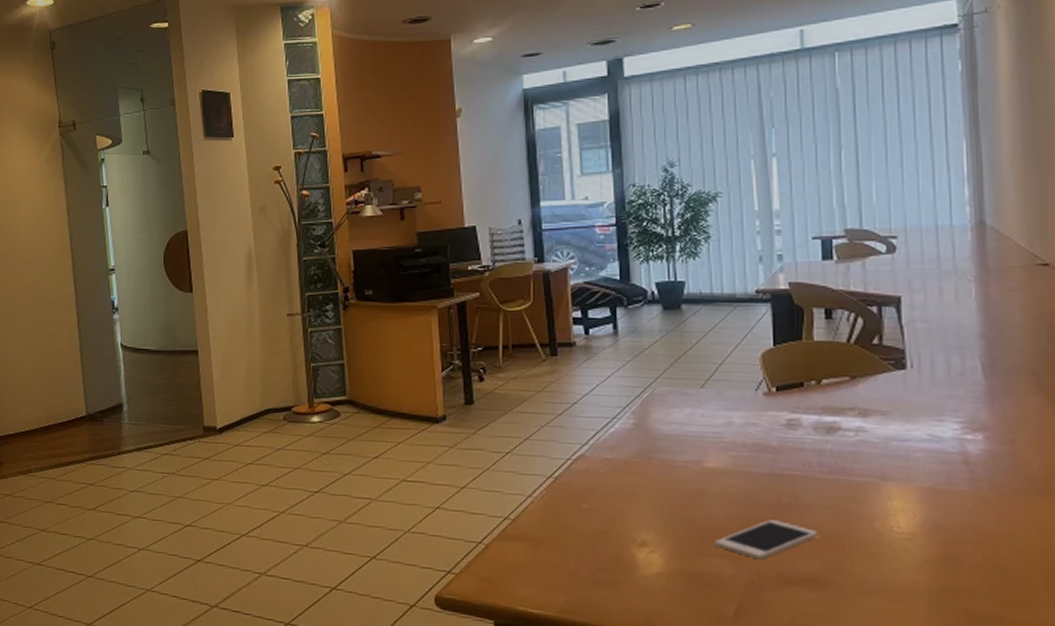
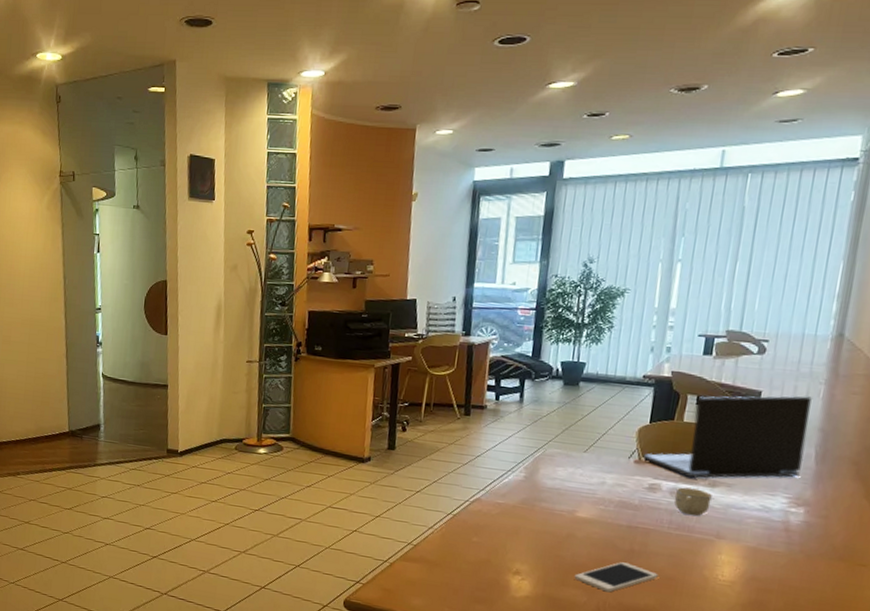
laptop: none [772,297,969,409] -> present [642,395,812,478]
cup: none [820,420,866,455] -> present [674,487,712,516]

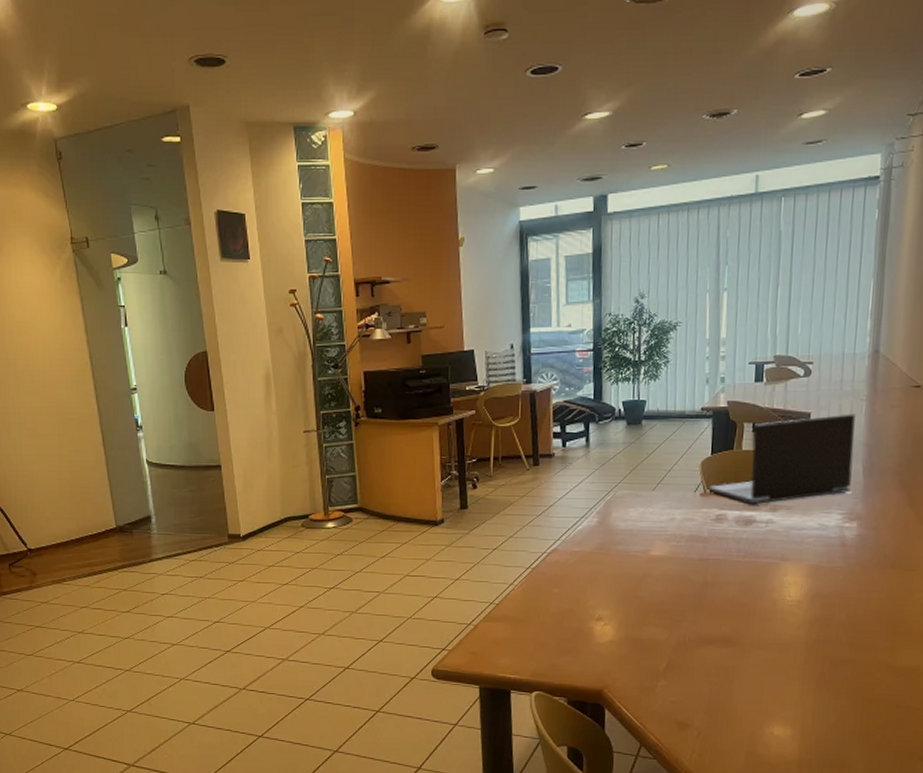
cell phone: present [574,562,658,593] -> none [654,595,732,627]
cup: present [674,487,712,516] -> none [740,515,774,542]

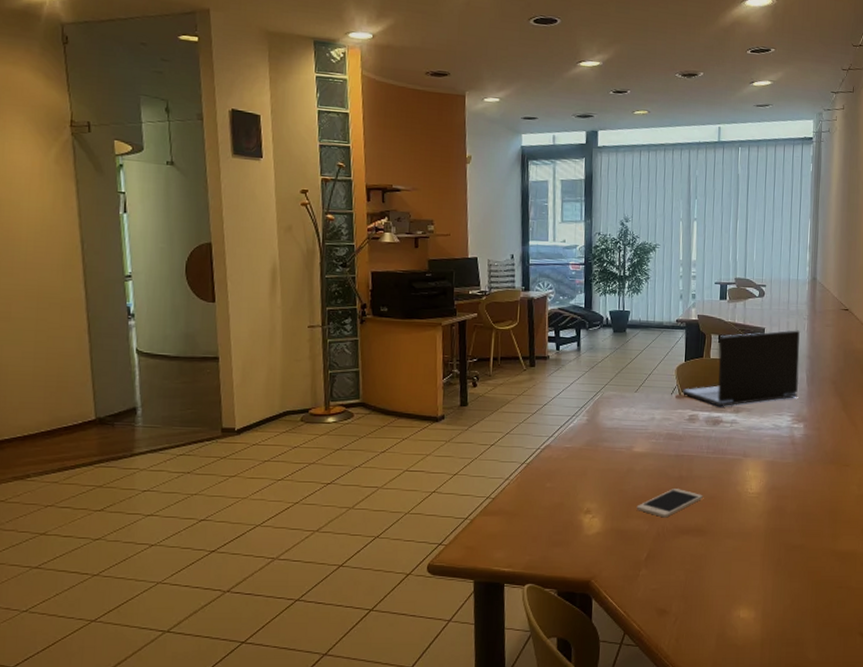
cell phone: none [654,595,732,627] -> present [636,489,703,518]

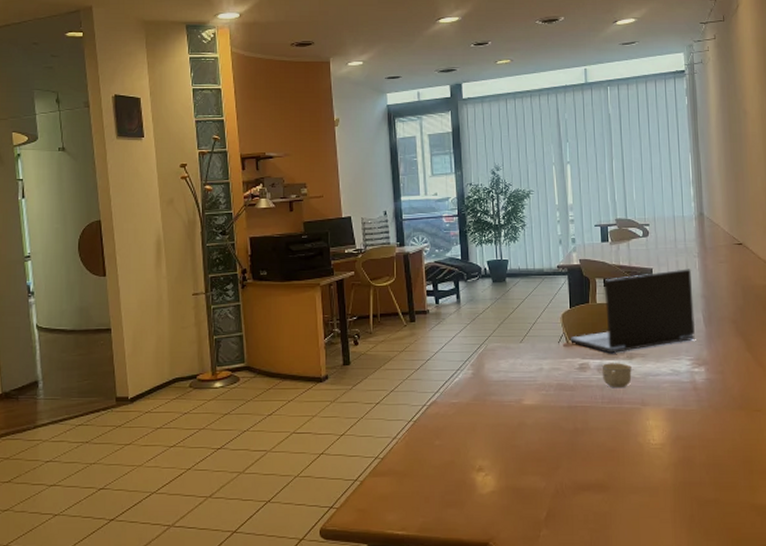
cell phone: present [636,489,703,518] -> none [531,442,602,474]
cup: none [709,415,737,440] -> present [601,363,632,388]

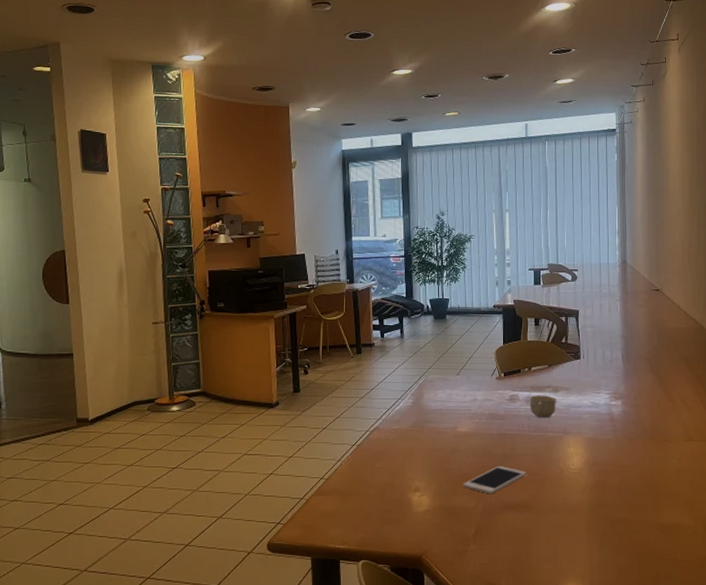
cell phone: none [531,442,602,474] -> present [463,466,527,495]
laptop: present [569,269,696,354] -> none [502,311,615,387]

